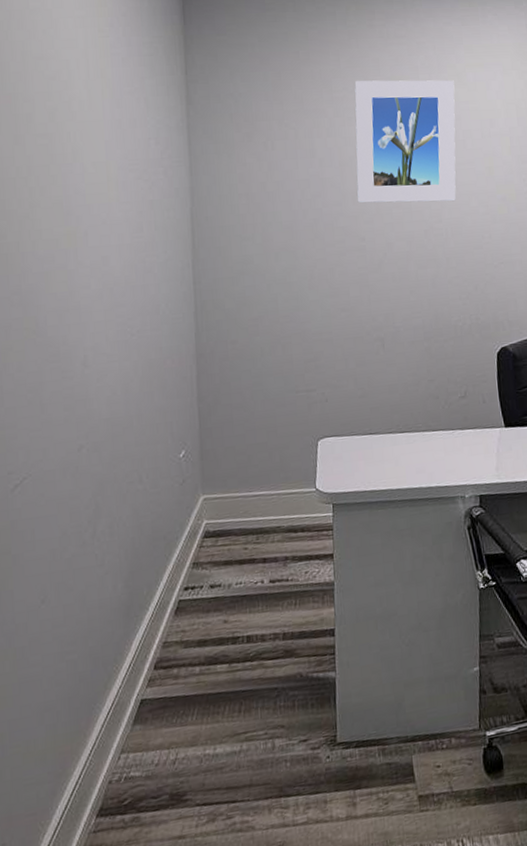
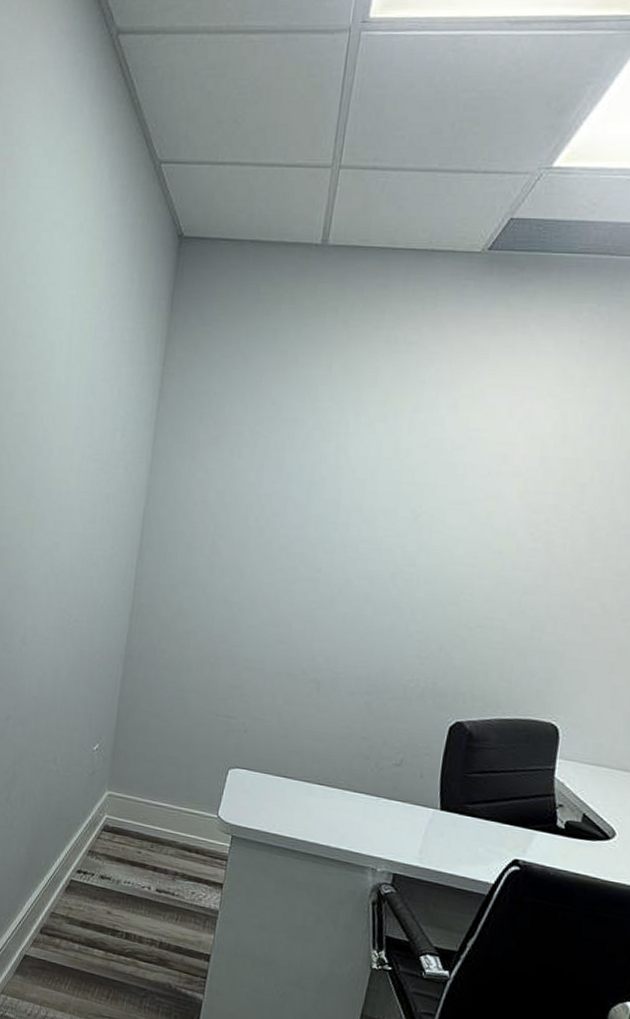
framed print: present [354,80,456,203] -> none [320,390,467,545]

